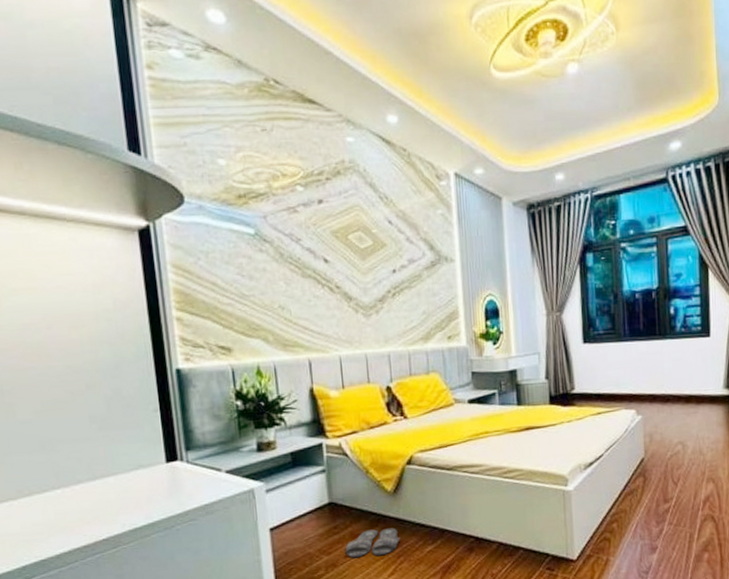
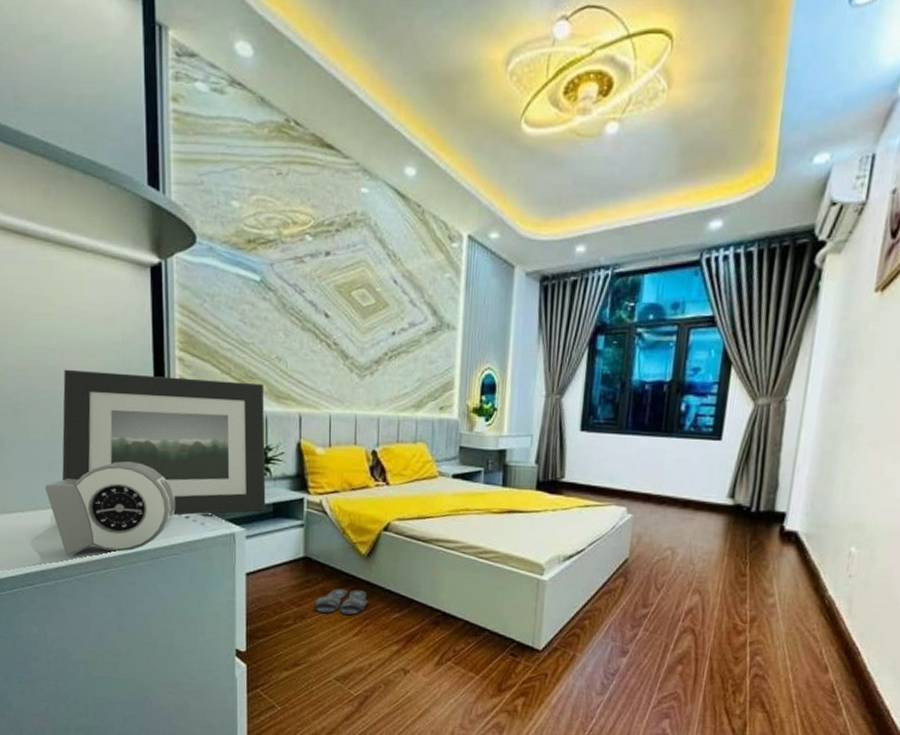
alarm clock: none [38,430,188,540] -> present [44,461,176,556]
picture frame: none [51,334,284,479] -> present [62,369,266,516]

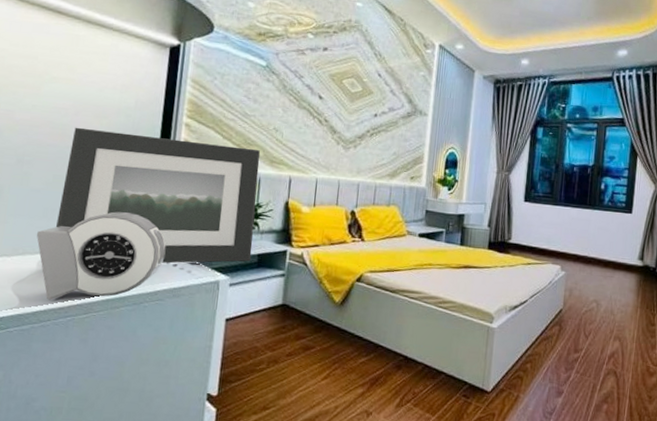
slippers: present [314,588,369,616] -> none [288,334,339,360]

